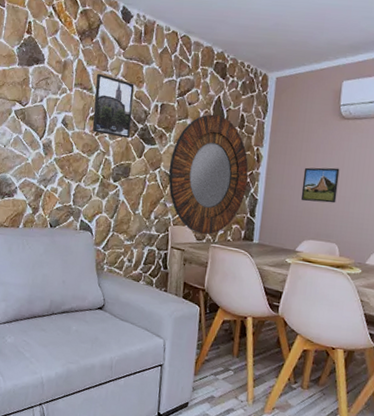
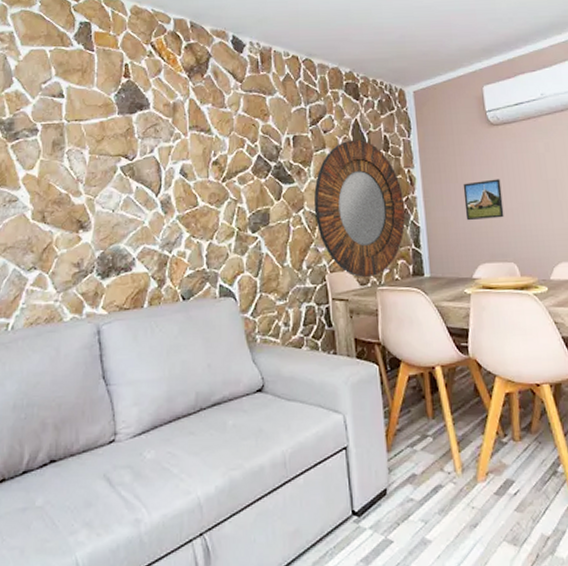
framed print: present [92,73,135,138] -> none [214,111,263,180]

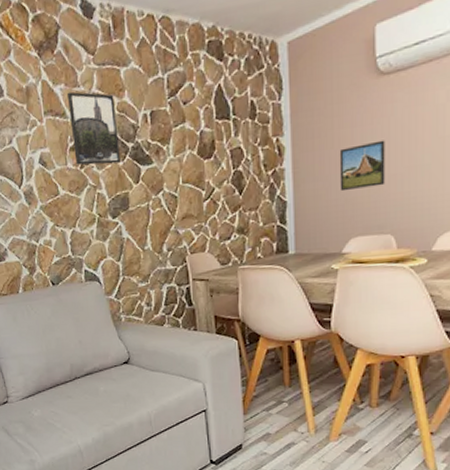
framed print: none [214,111,263,180] -> present [67,91,120,166]
home mirror: present [313,139,406,277] -> none [173,108,272,257]

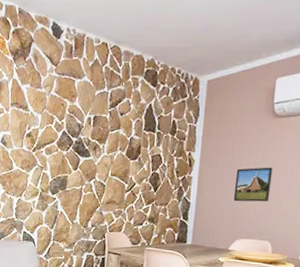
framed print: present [67,91,120,166] -> none [29,91,68,152]

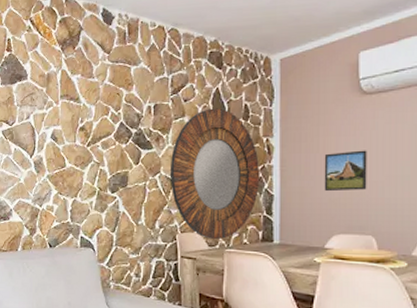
home mirror: none [103,123,181,239] -> present [169,108,260,239]

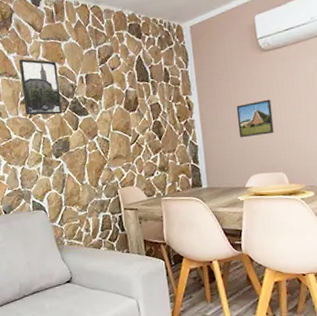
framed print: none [82,81,124,145] -> present [19,59,62,116]
home mirror: present [169,108,260,239] -> none [105,73,185,190]

